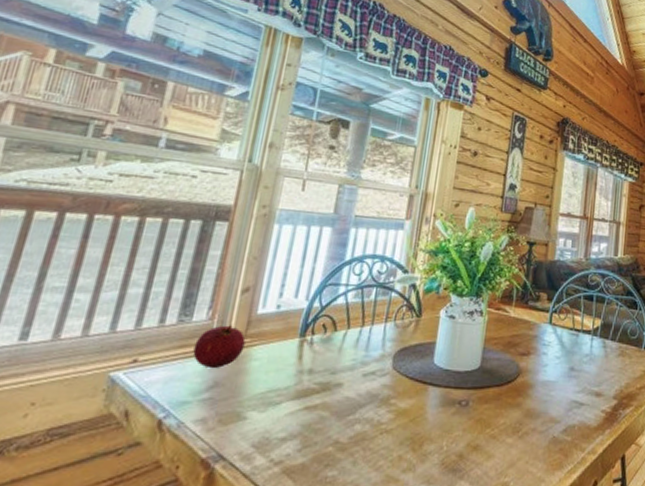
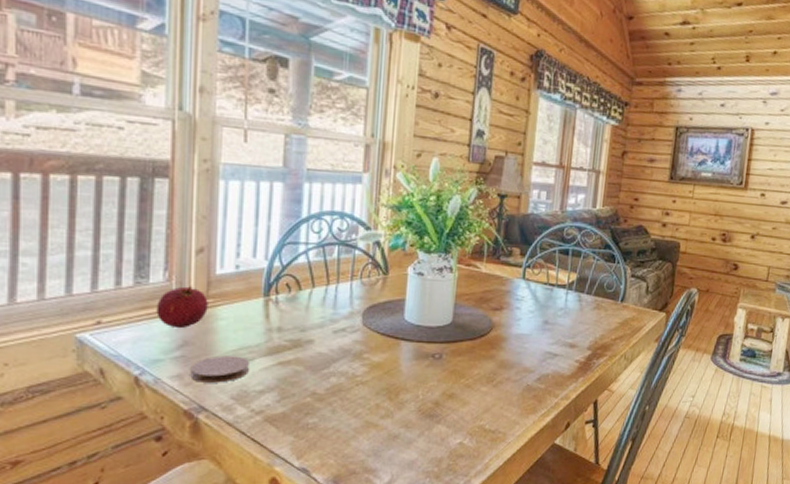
coaster: none [214,398,276,429] -> present [190,355,249,383]

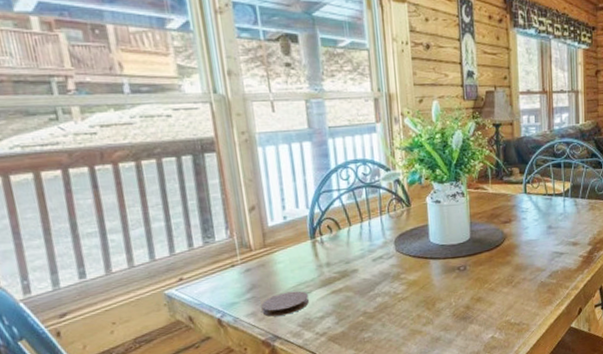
fruit: present [156,285,208,329] -> none [224,238,267,276]

